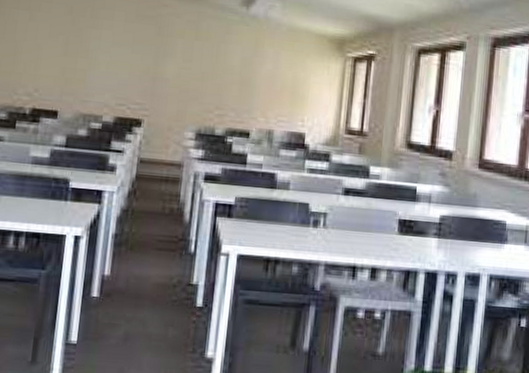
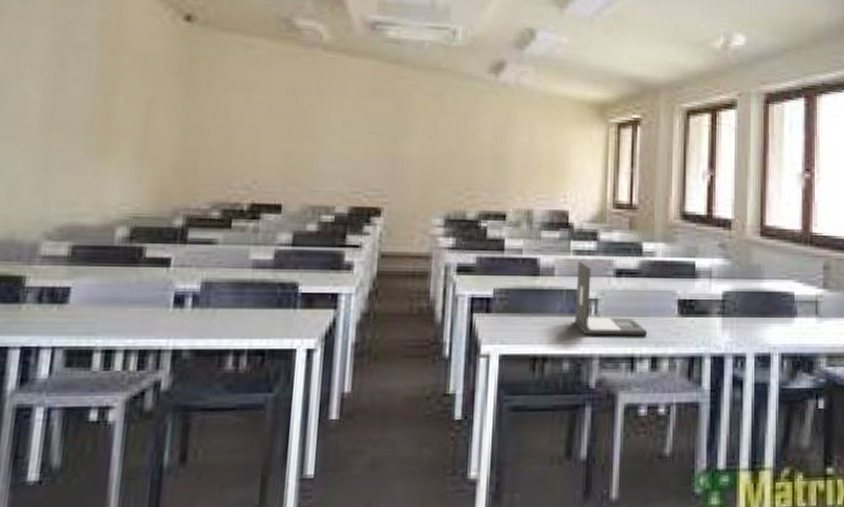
laptop: none [305,177,370,249] -> present [574,260,648,336]

